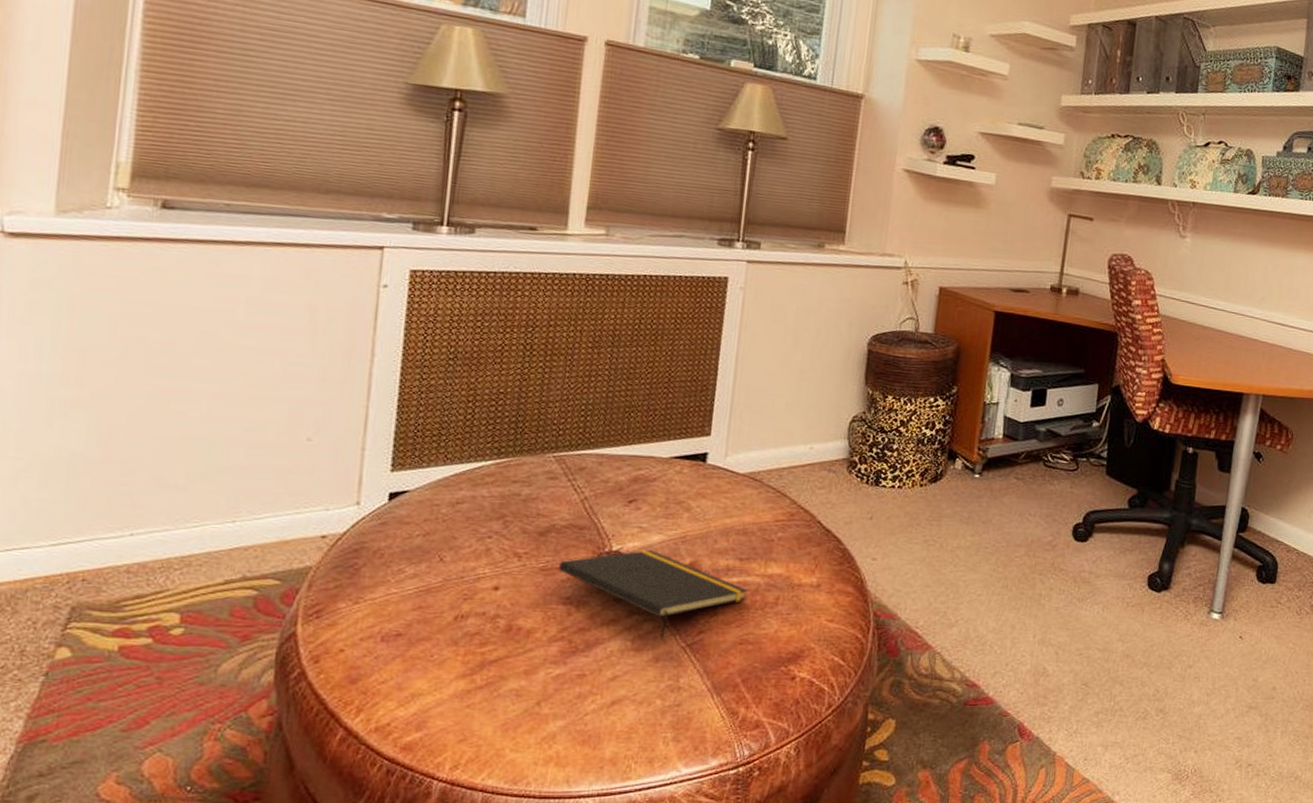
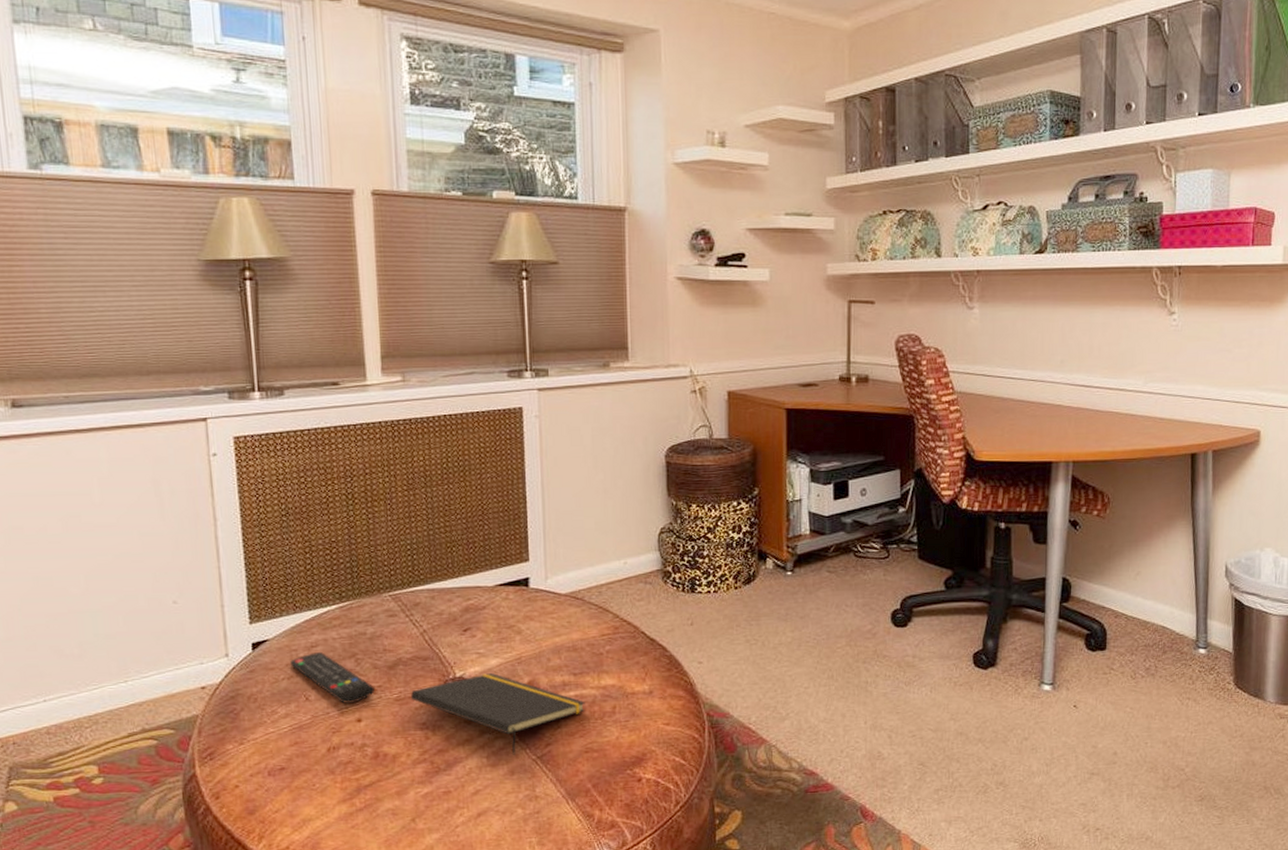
remote control: none [429,510,521,570] -> present [290,652,376,704]

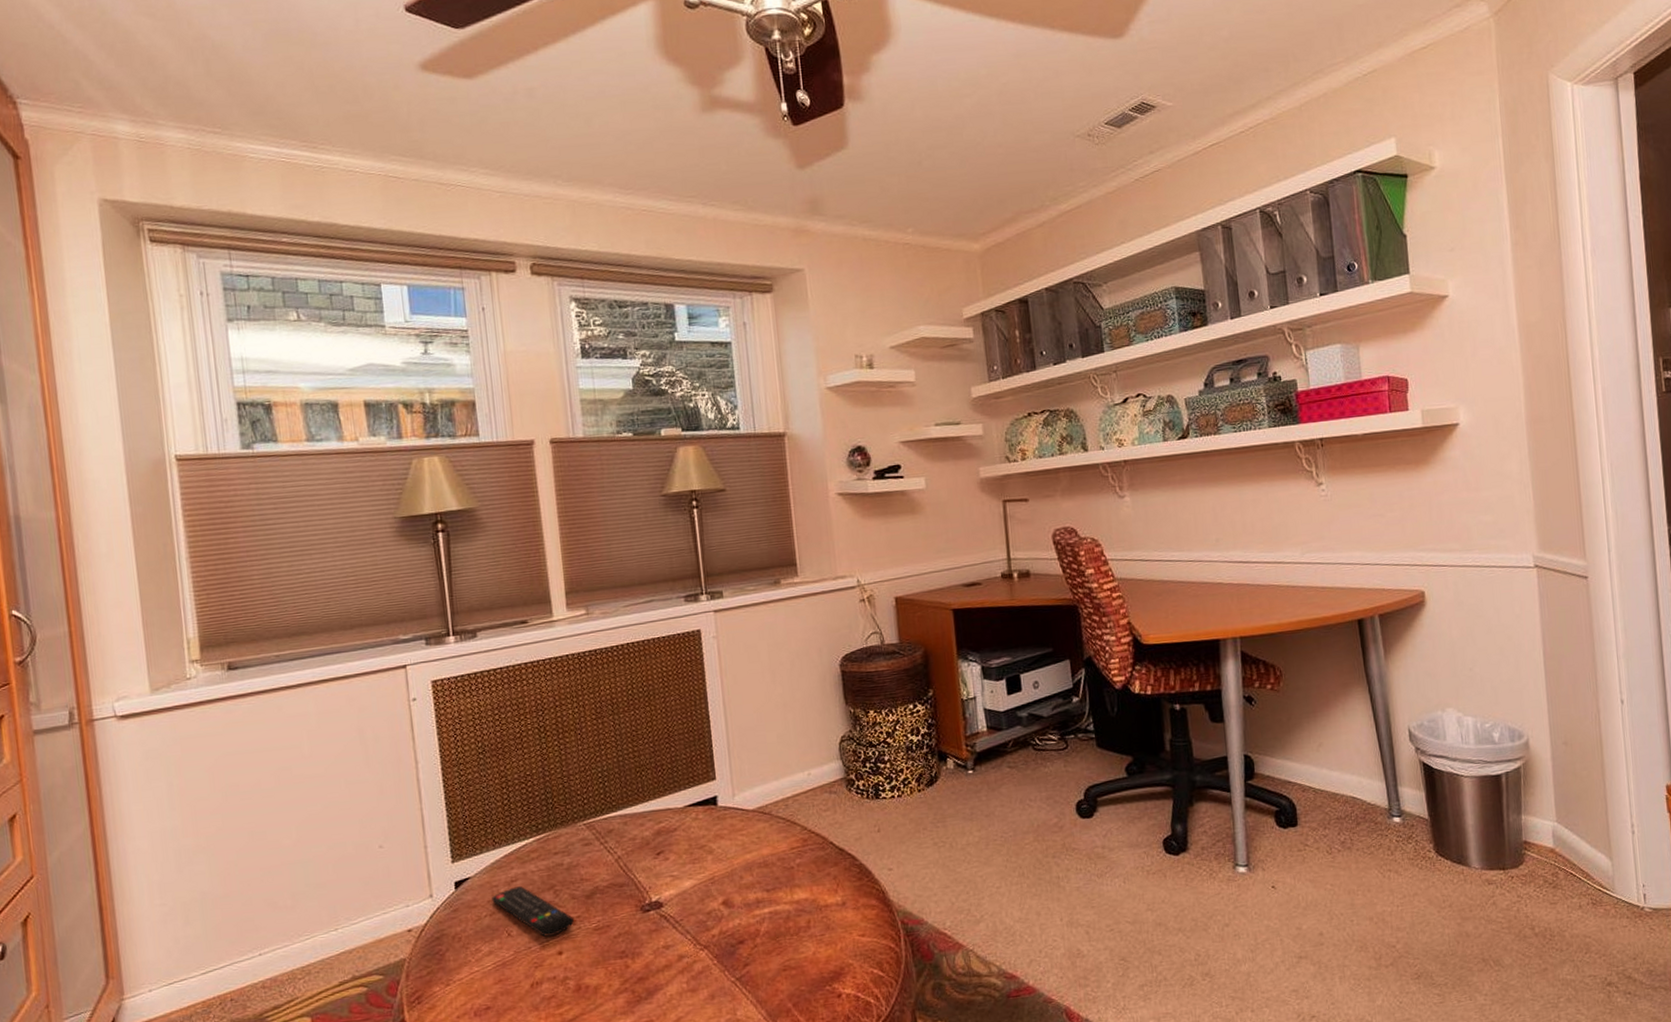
notepad: present [410,672,585,755] -> none [608,894,780,978]

